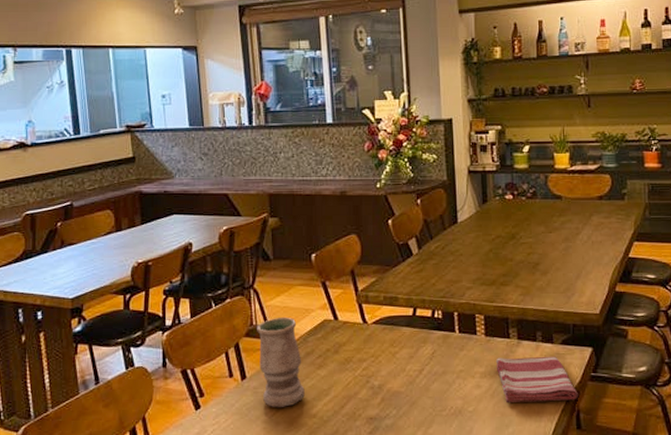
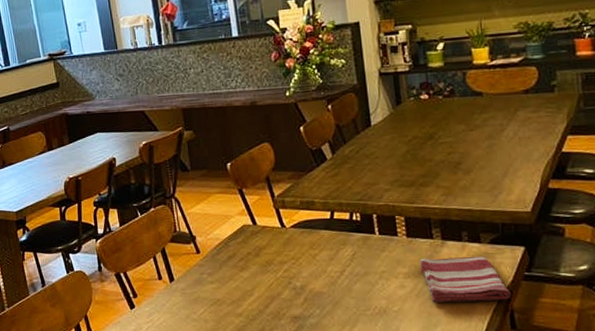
vase: present [257,317,305,408] -> none [180,223,230,308]

